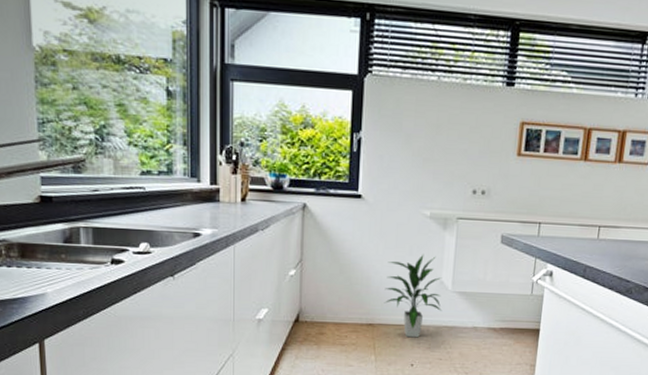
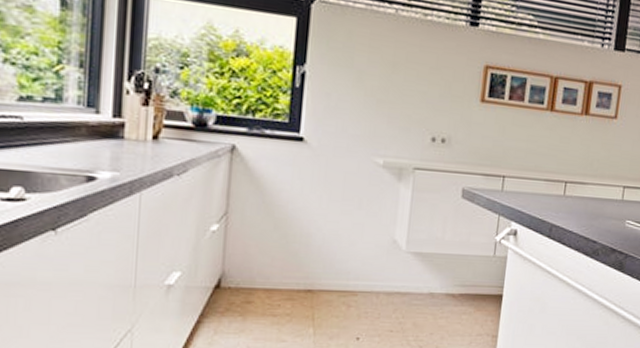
indoor plant: present [384,254,443,338] -> none [326,208,395,306]

